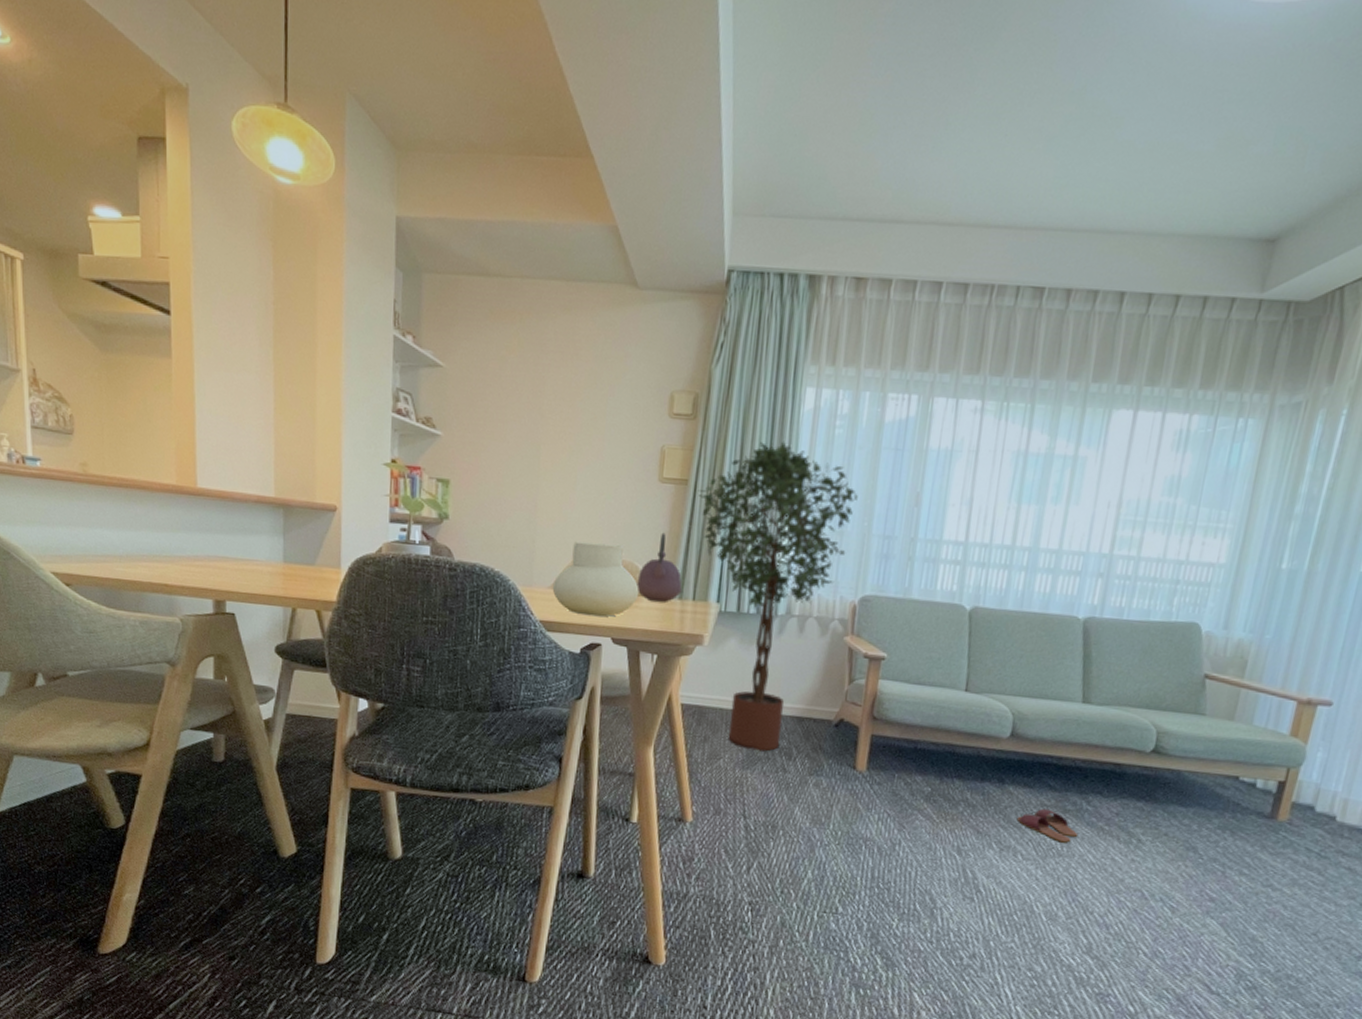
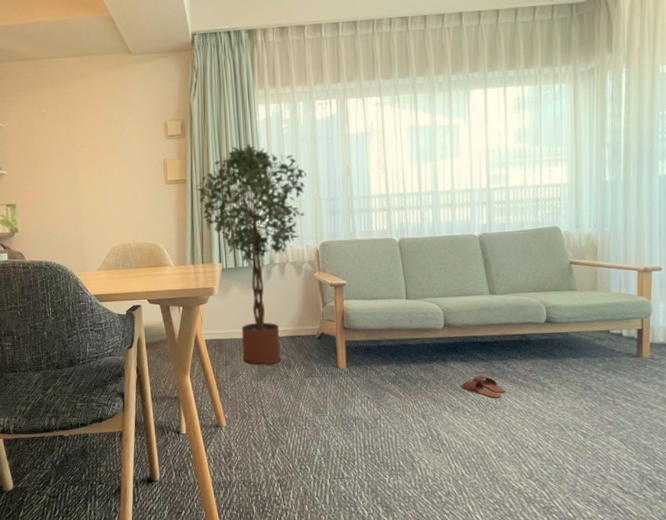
vase: present [552,541,639,617] -> none [99,231,163,286]
teapot: present [636,532,682,604] -> none [160,219,193,270]

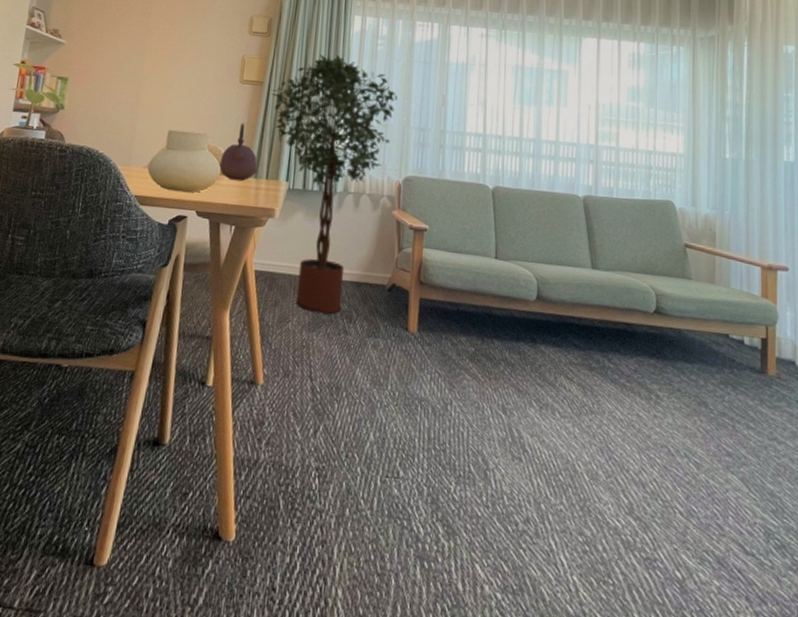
vase: none [99,231,163,286] -> present [147,129,222,193]
teapot: none [160,219,193,270] -> present [219,123,257,182]
slippers: present [460,375,506,398] -> none [551,366,605,400]

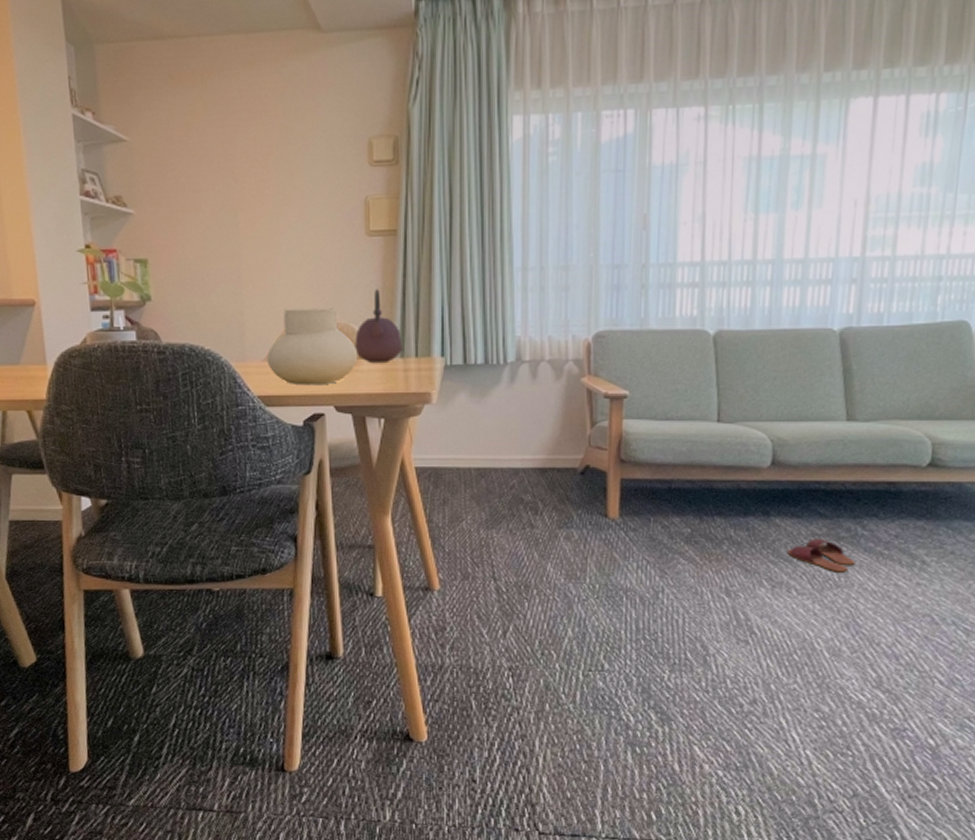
potted tree: present [271,54,398,315] -> none [408,176,580,508]
slippers: none [551,366,605,400] -> present [787,538,856,573]

